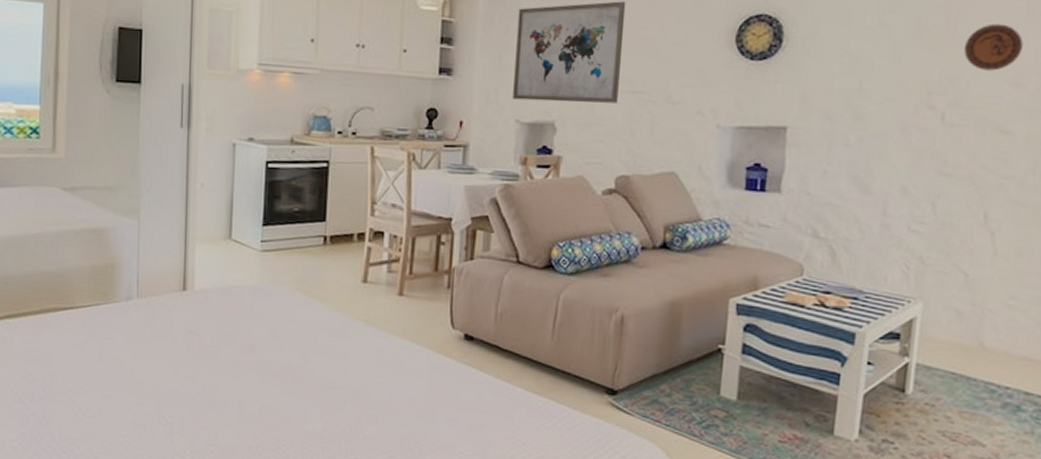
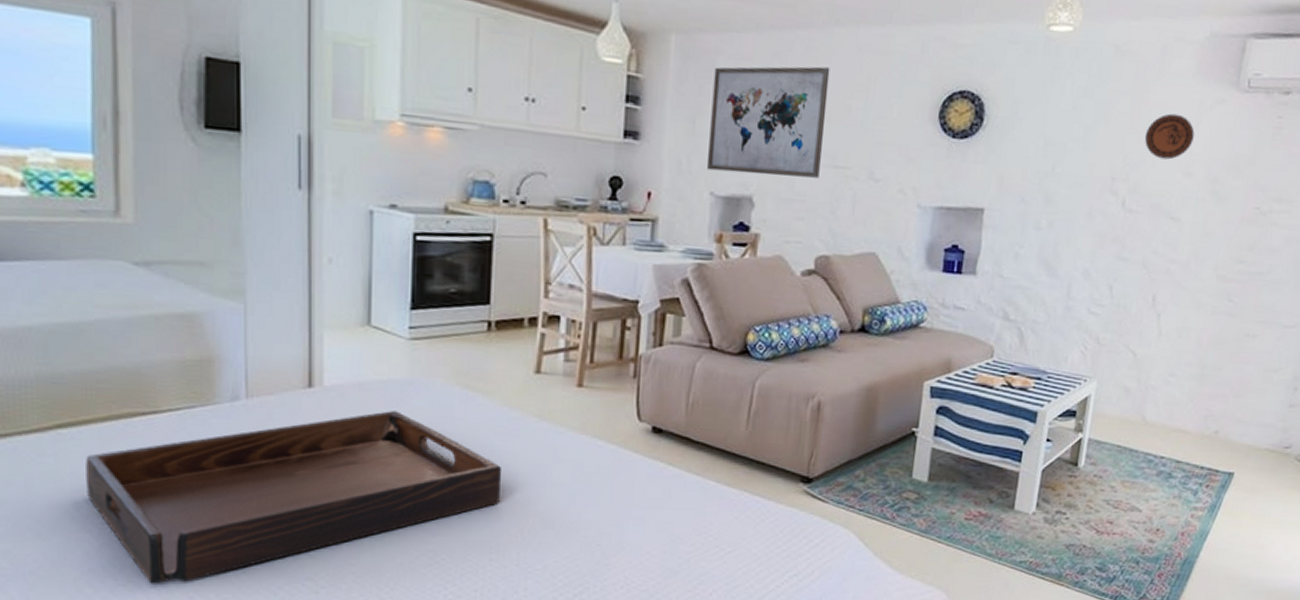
serving tray: none [23,312,334,450] -> present [86,411,502,584]

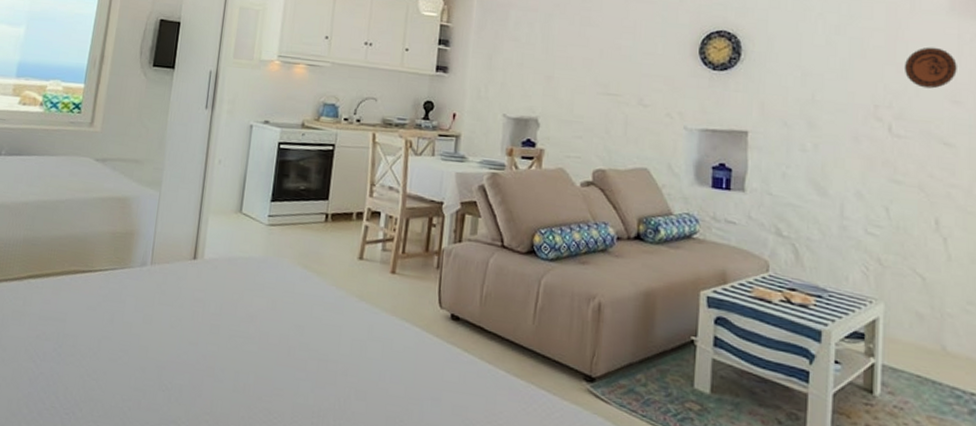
serving tray: present [86,411,502,584] -> none [38,282,328,413]
wall art: present [707,66,830,178] -> none [501,14,602,104]

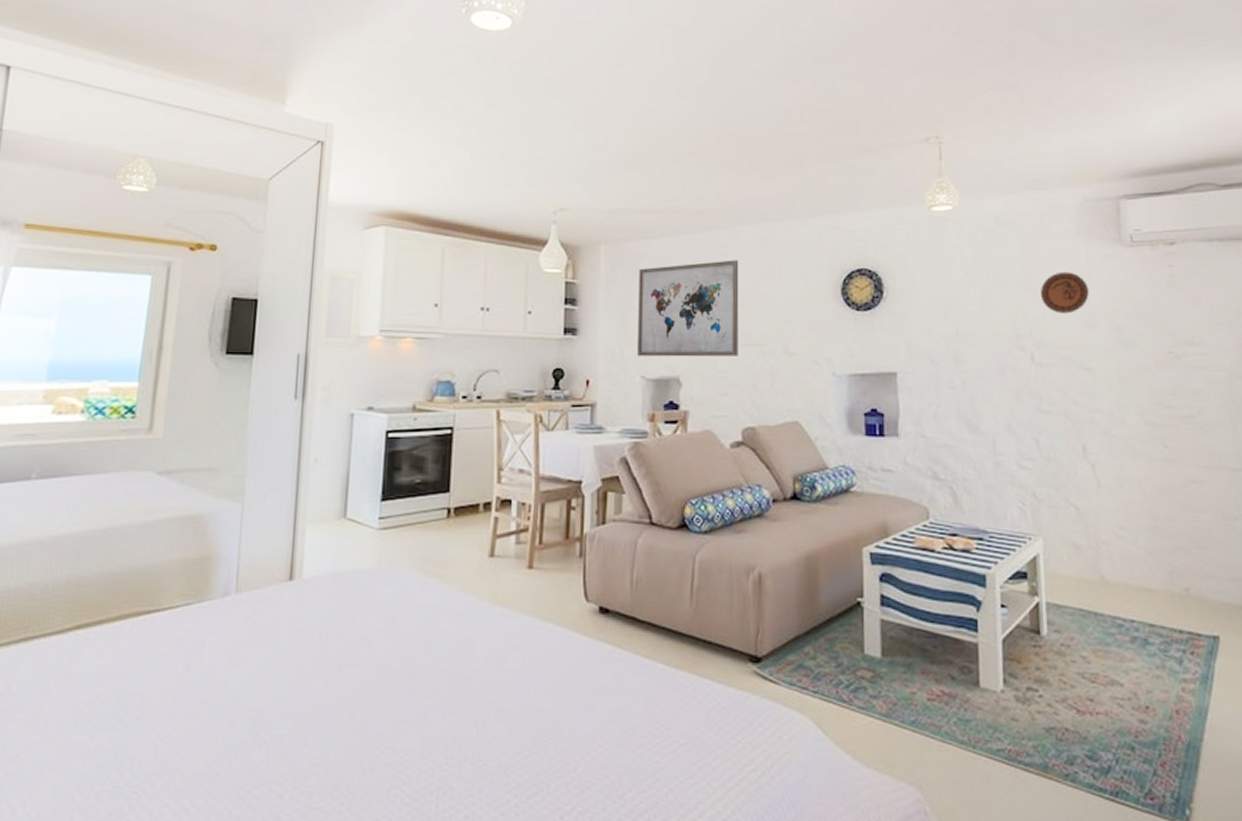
wall art: none [501,14,602,104] -> present [638,260,739,357]

